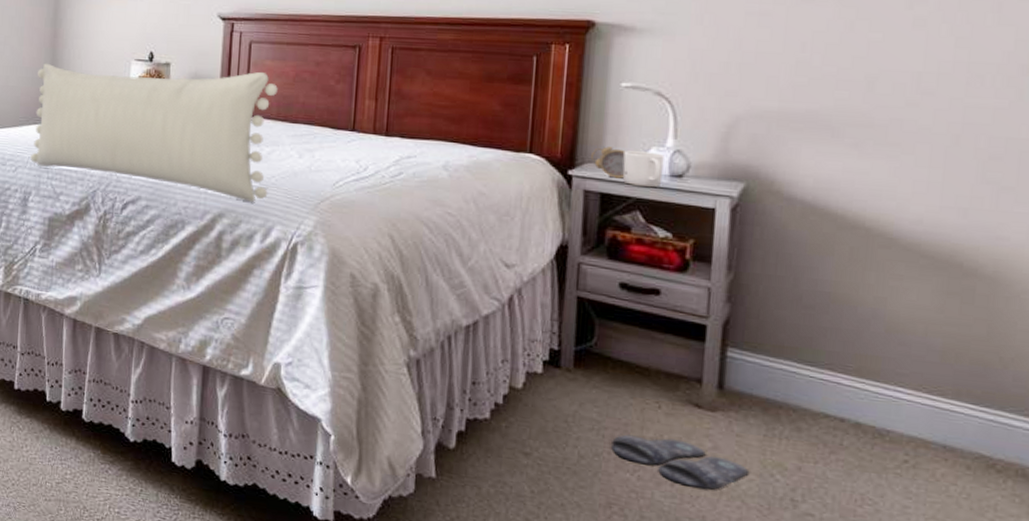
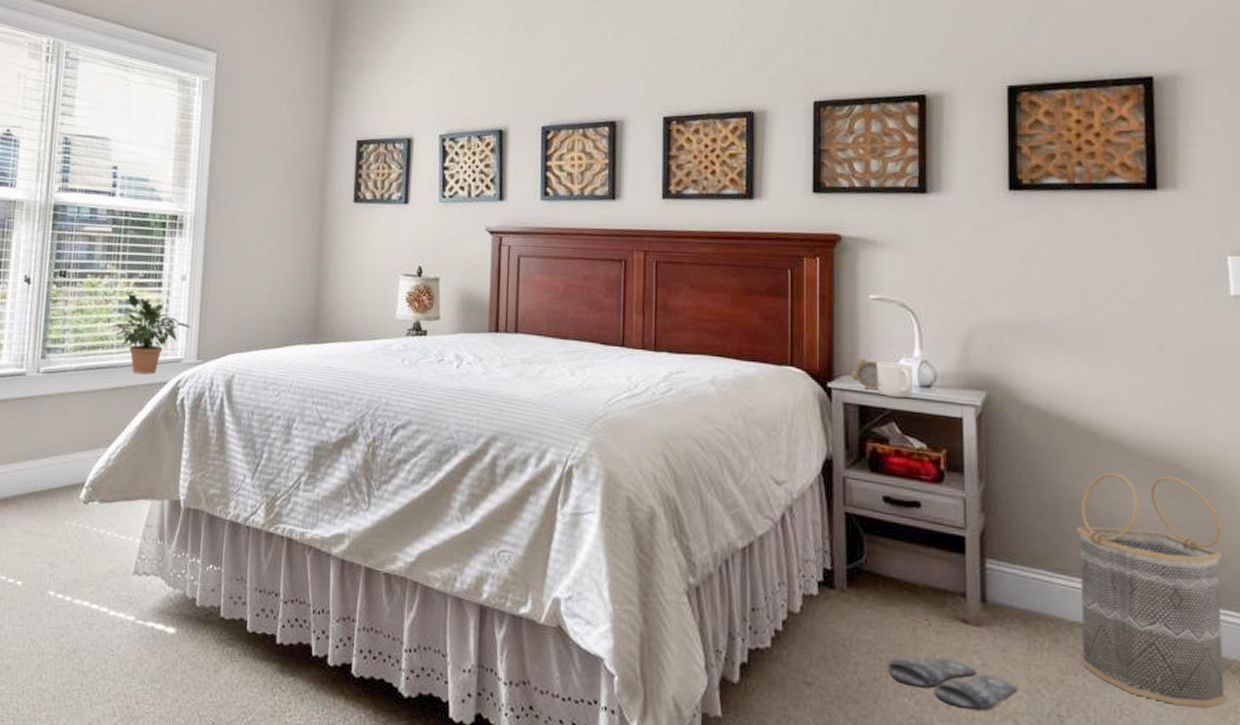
pillow: present [30,63,278,202] -> none [294,278,547,423]
basket: none [822,268,1006,503] -> present [1077,472,1228,707]

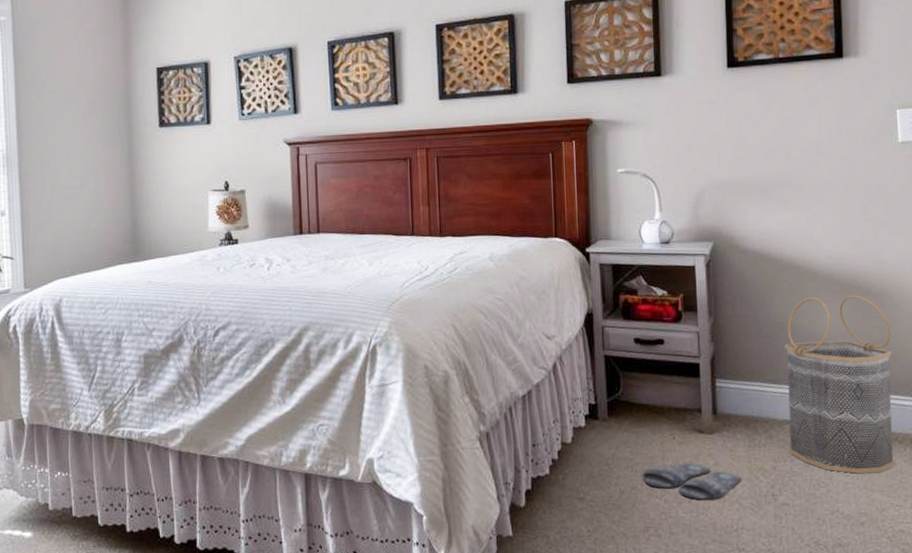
alarm clock: present [848,358,880,390] -> none [602,224,628,250]
mug: present [877,362,913,399] -> none [625,225,655,255]

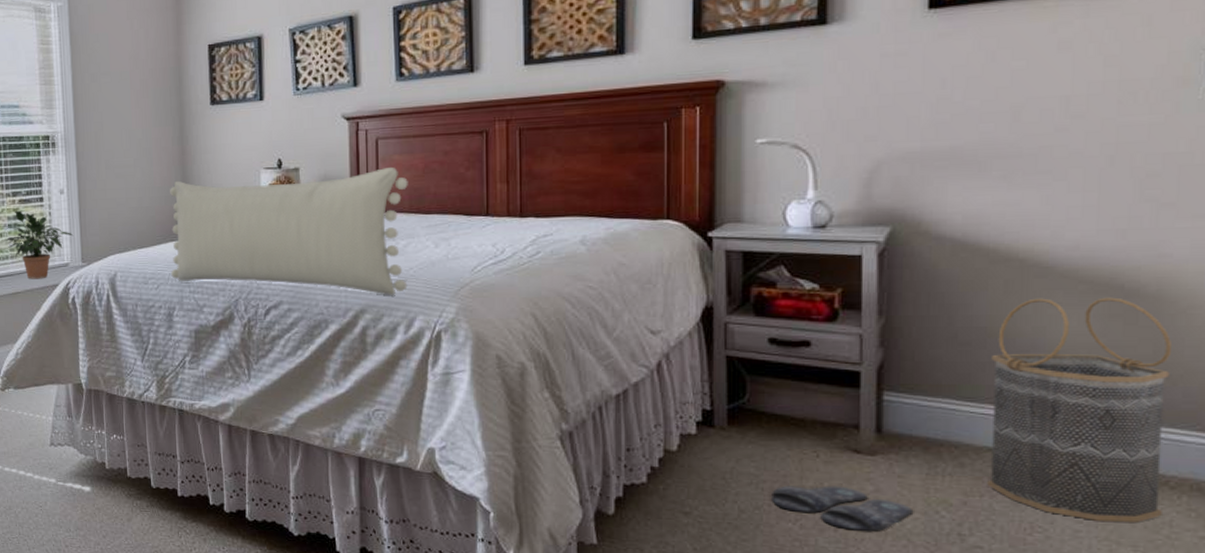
pillow: none [117,190,346,312] -> present [169,166,408,295]

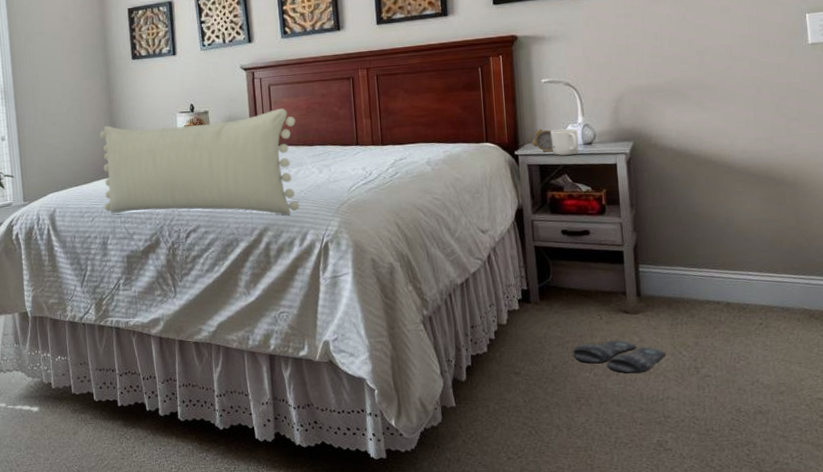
alarm clock: none [731,204,767,235] -> present [529,129,554,152]
mug: none [763,206,806,242] -> present [550,128,579,156]
basket: present [987,297,1173,522] -> none [703,185,813,348]

